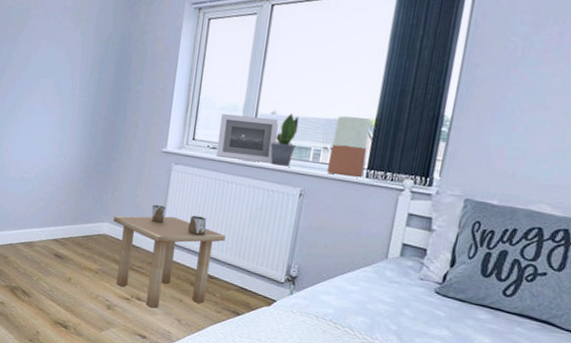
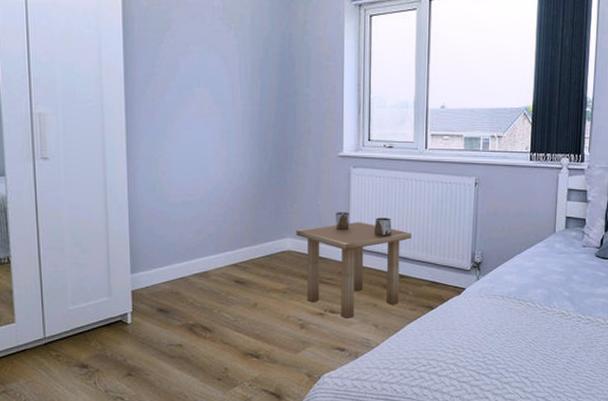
picture frame: present [216,113,278,164] -> none [393,111,449,157]
potted plant: present [270,113,299,167] -> none [443,106,467,158]
vase: present [326,116,371,178] -> none [496,104,529,161]

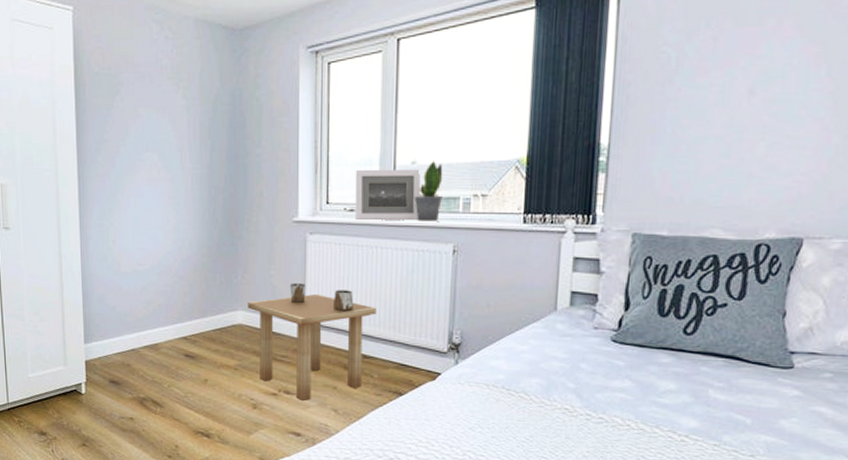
picture frame: none [393,111,449,157] -> present [354,168,421,221]
potted plant: none [443,106,467,158] -> present [413,161,443,221]

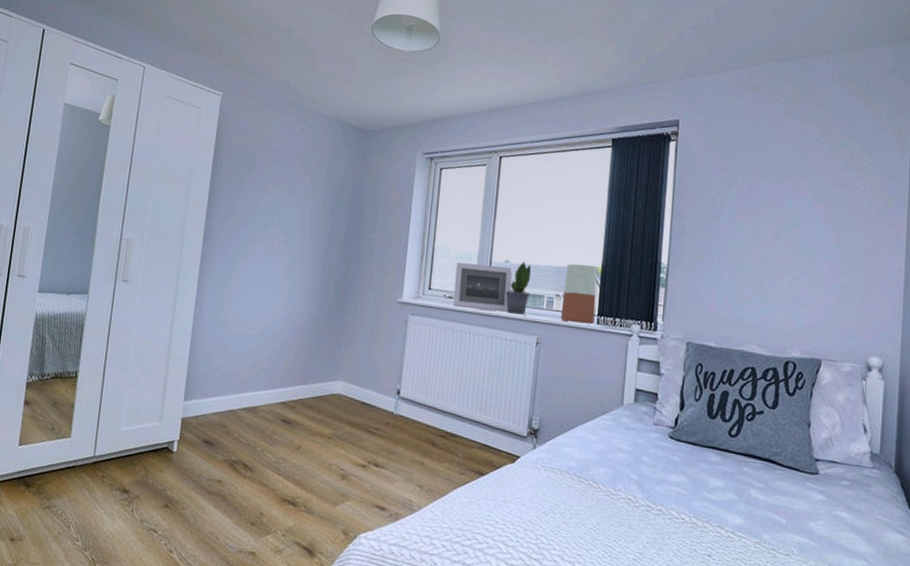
side table: present [248,283,376,402] -> none [347,359,466,476]
vase: none [479,156,522,224] -> present [560,264,597,325]

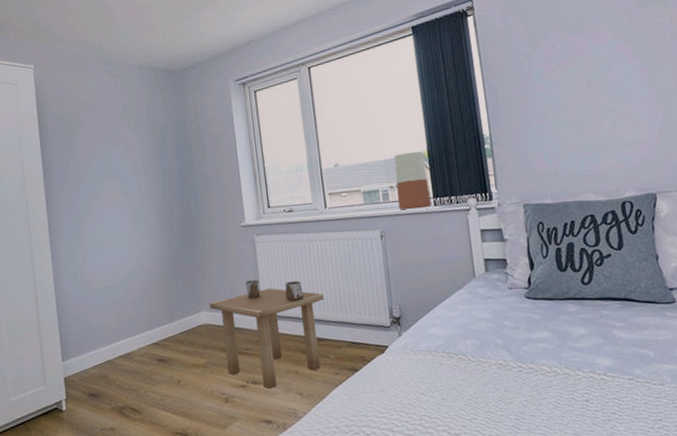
side table: none [347,359,466,476] -> present [209,280,324,390]
picture frame: present [453,261,512,313] -> none [288,170,348,220]
potted plant: present [505,262,532,315] -> none [340,162,365,214]

